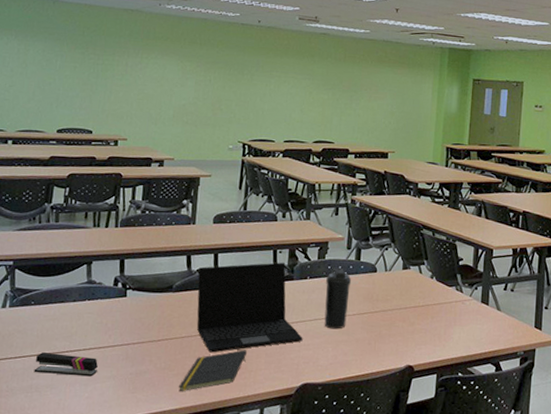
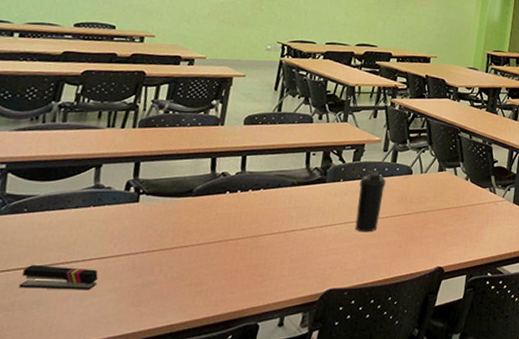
notepad: present [178,349,248,392] -> none [189,256,271,303]
laptop: present [196,262,303,353] -> none [216,165,332,260]

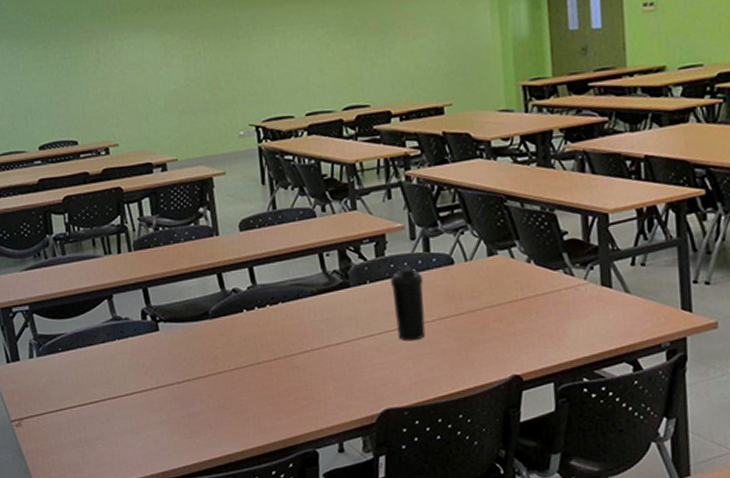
stapler: present [18,265,98,290] -> none [78,402,146,425]

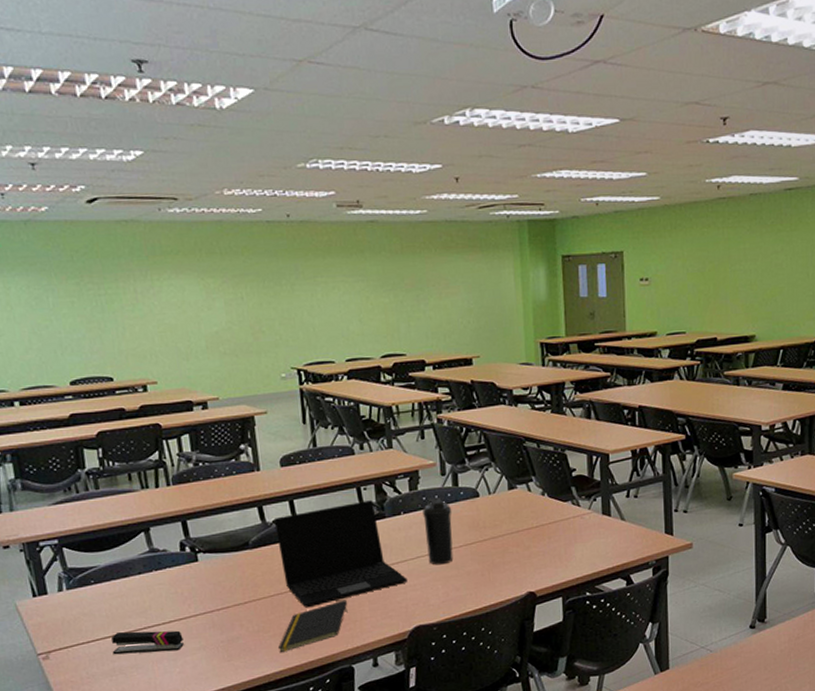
stapler: none [78,402,146,425] -> present [111,630,184,655]
laptop: none [233,267,375,384] -> present [273,500,408,608]
notepad: none [238,376,311,432] -> present [277,599,348,653]

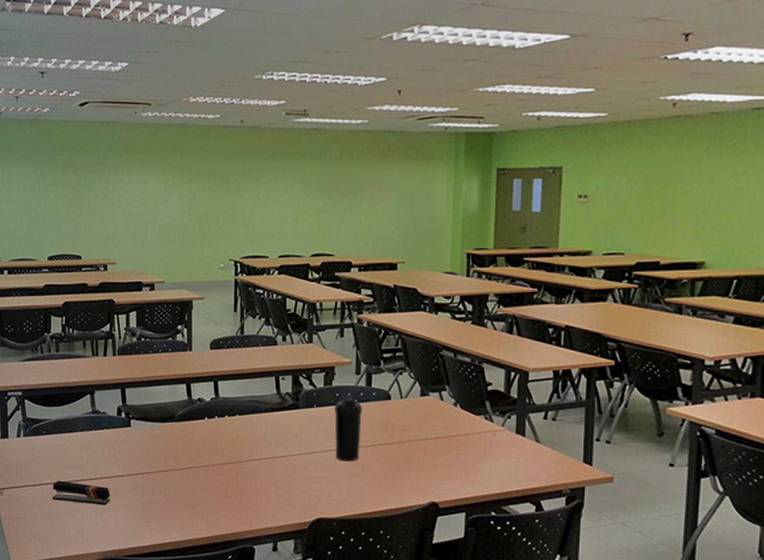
laptop: present [273,500,408,608] -> none [199,390,313,484]
notepad: present [277,599,348,653] -> none [189,481,256,523]

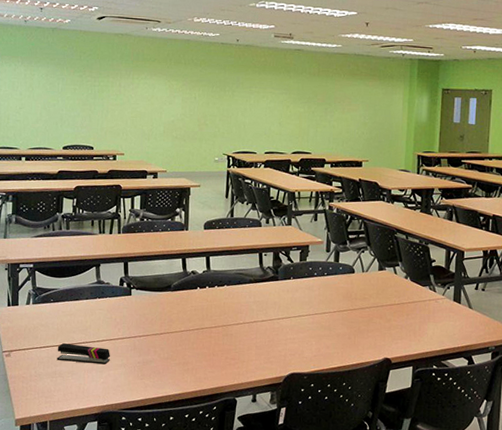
water bottle: present [335,395,363,462] -> none [307,269,332,325]

